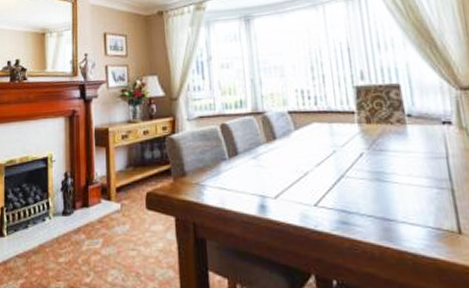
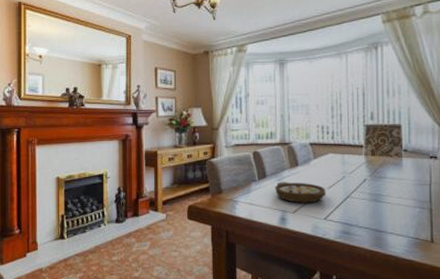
bowl: none [250,159,315,186] -> present [275,182,327,203]

